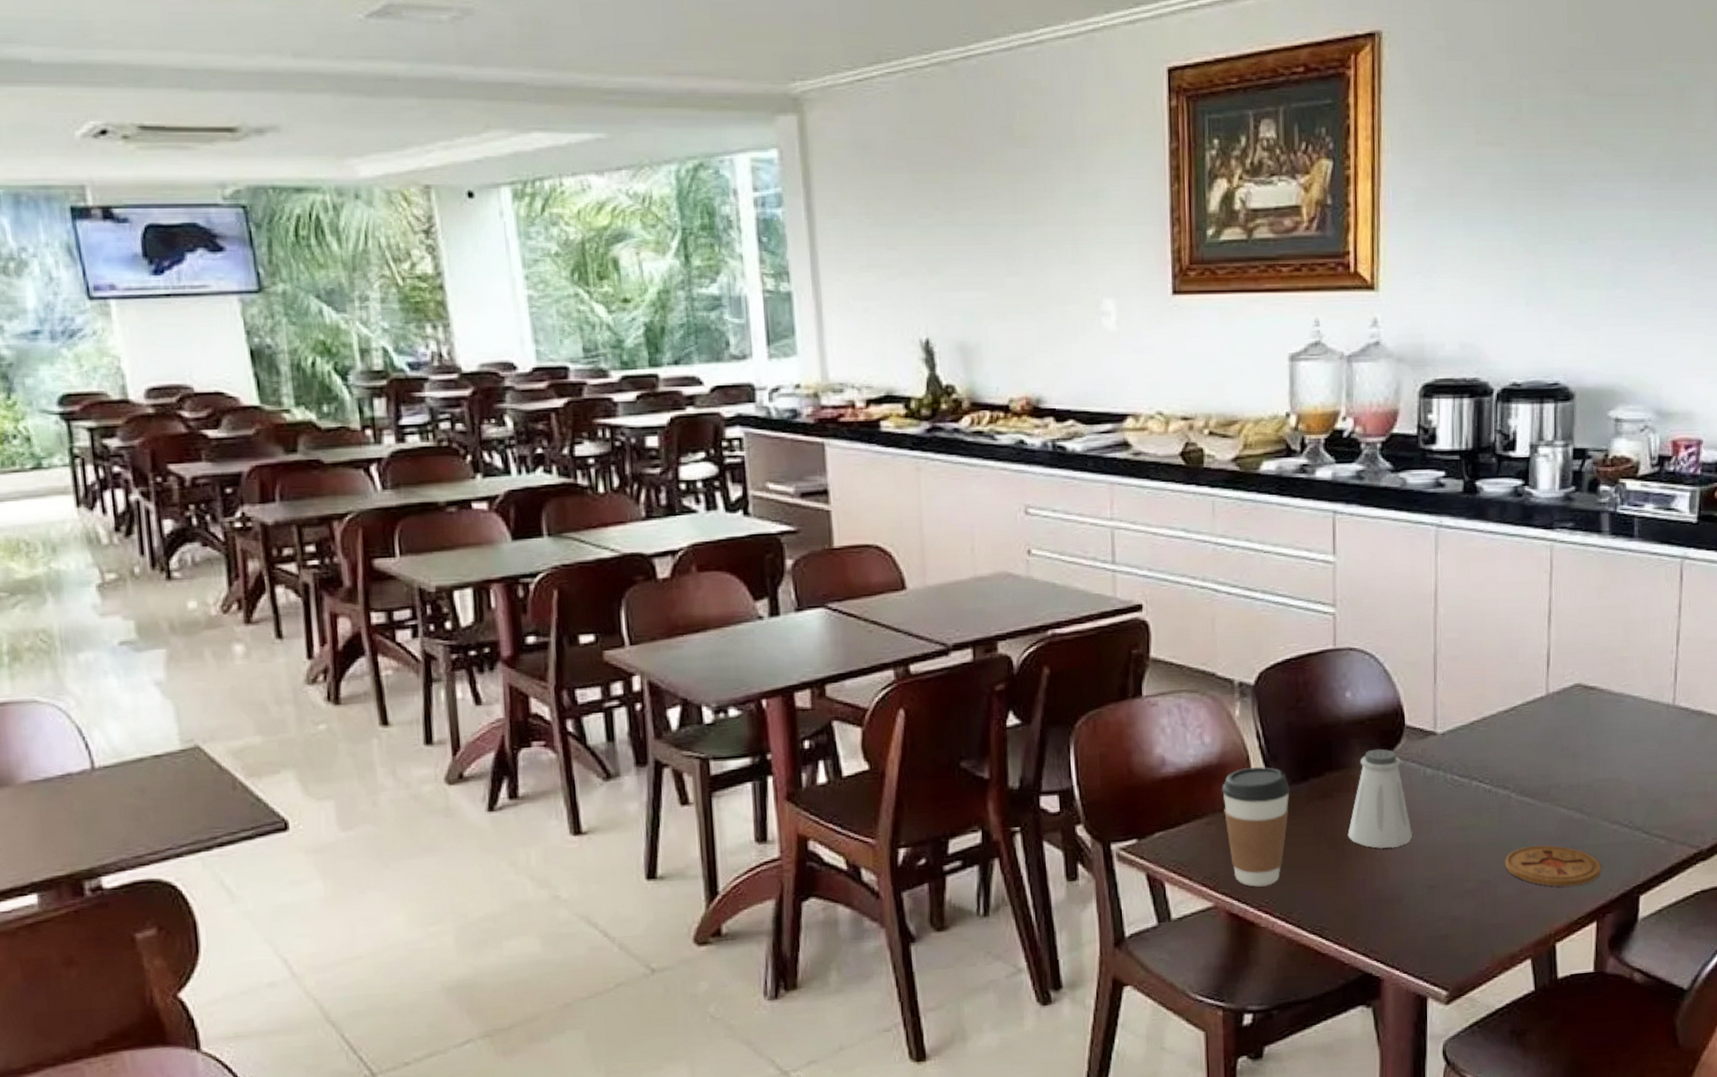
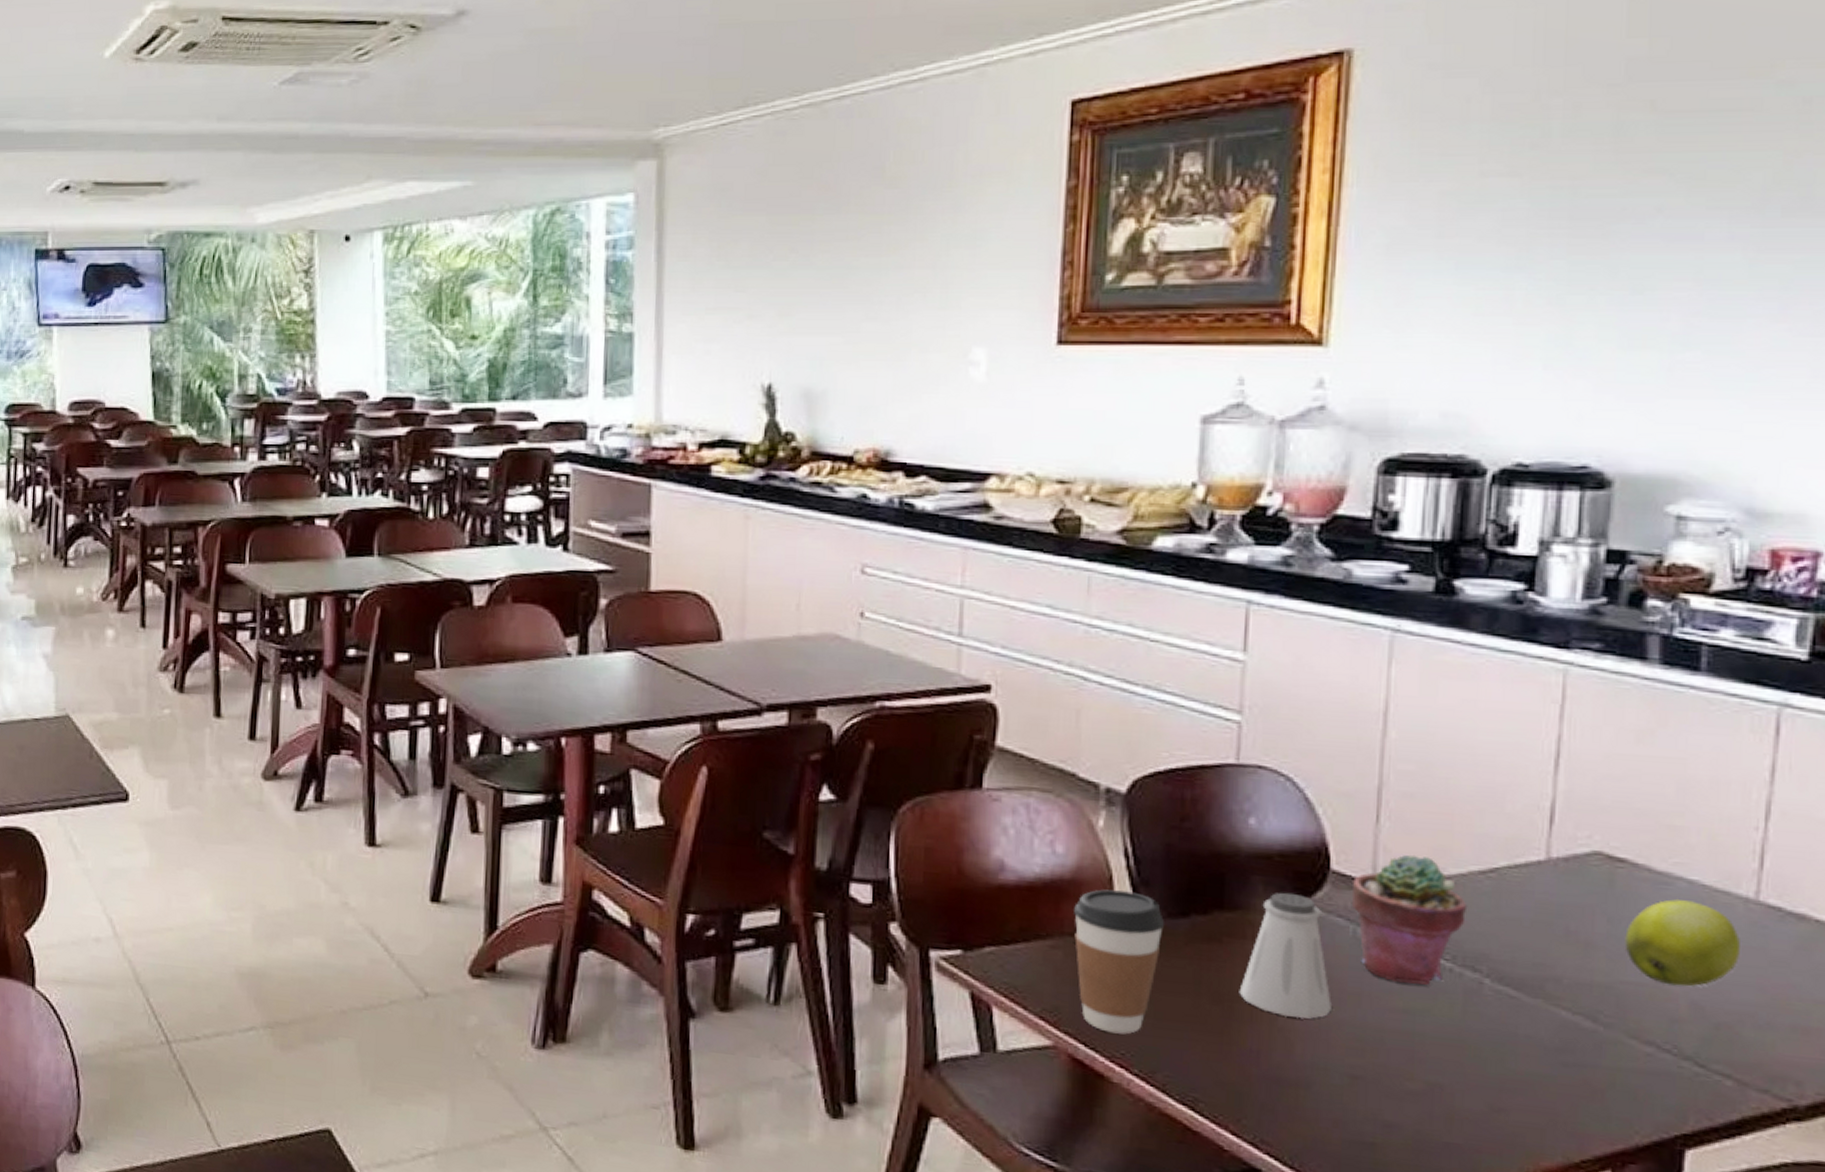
potted succulent: none [1420,704,1498,807] -> present [1351,854,1468,985]
coaster: present [1505,845,1601,887] -> none [1469,1051,1623,1117]
apple: none [1597,712,1665,777] -> present [1625,899,1740,987]

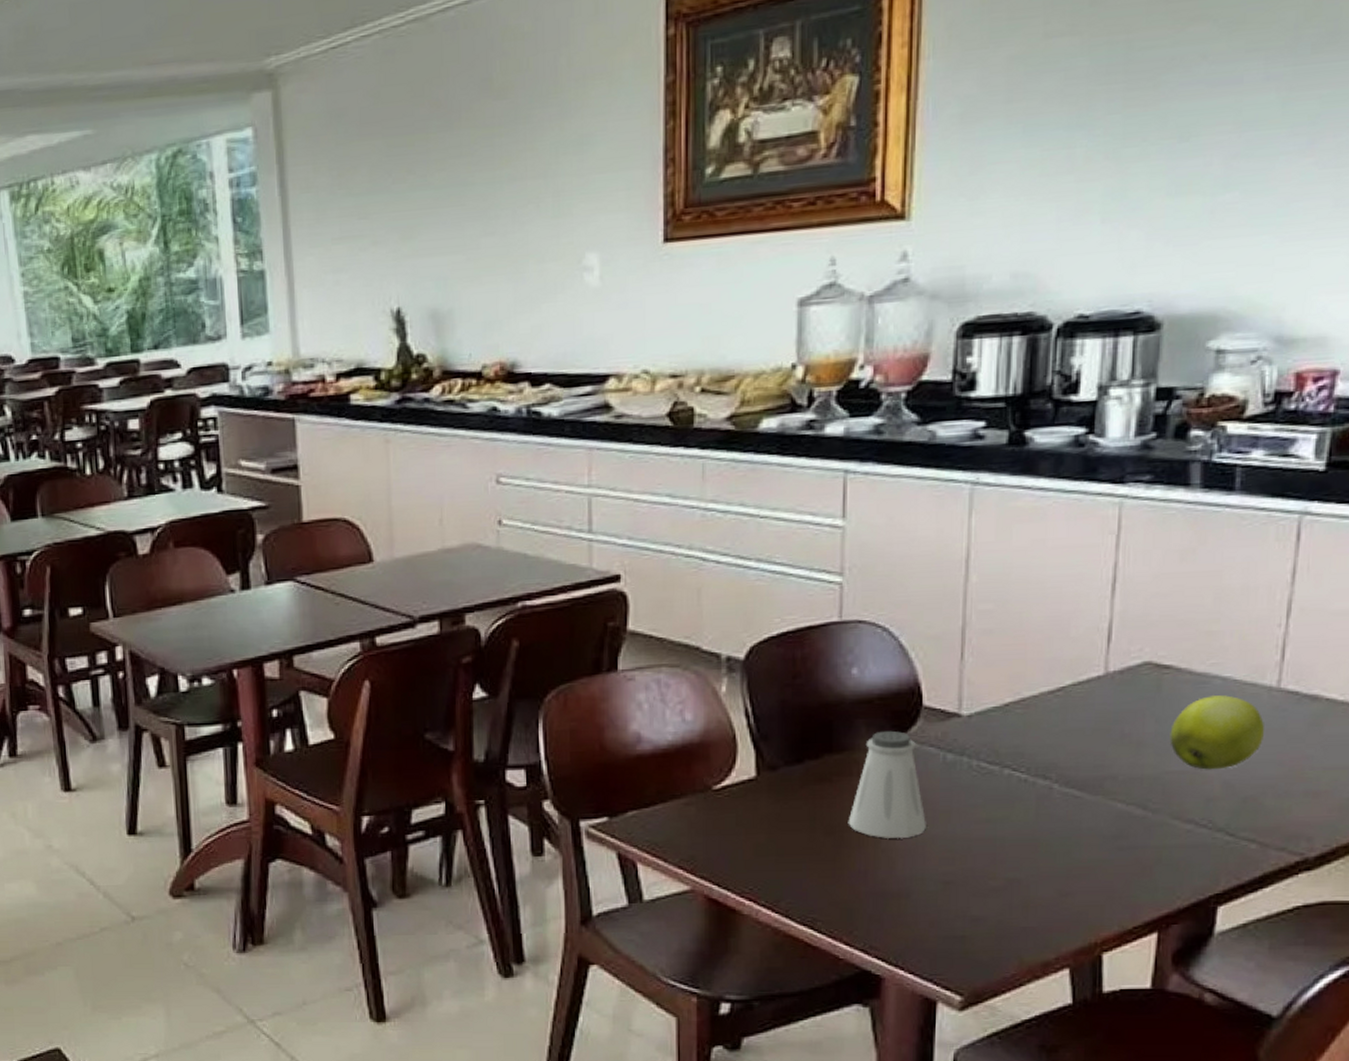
coffee cup: present [1074,889,1165,1035] -> none [704,747,783,872]
potted succulent: present [1351,854,1468,985] -> none [941,684,1039,797]

